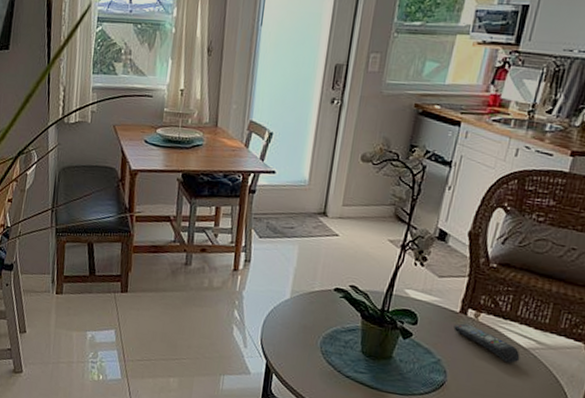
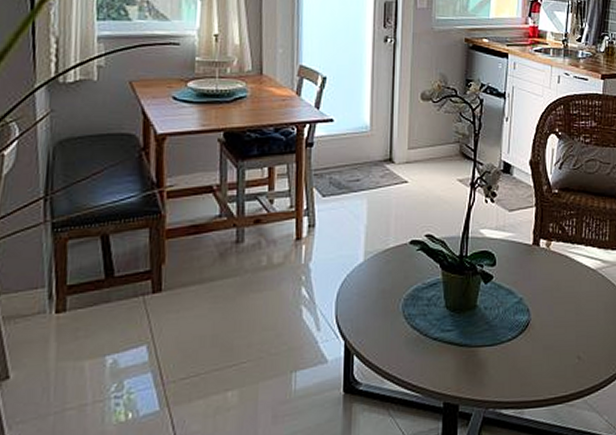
remote control: present [453,323,520,364] -> none [530,255,591,288]

